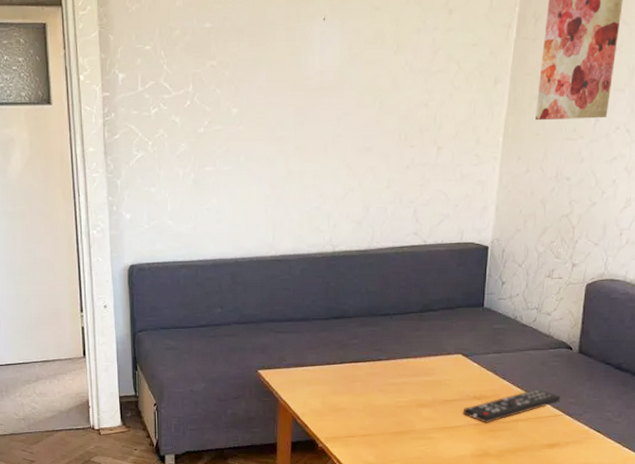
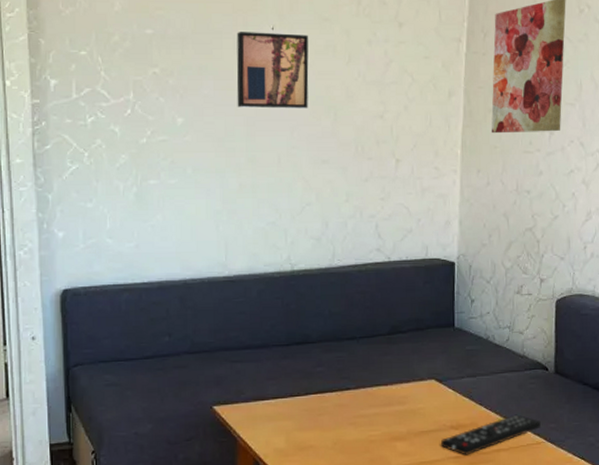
wall art: none [288,23,358,98] -> present [236,32,309,109]

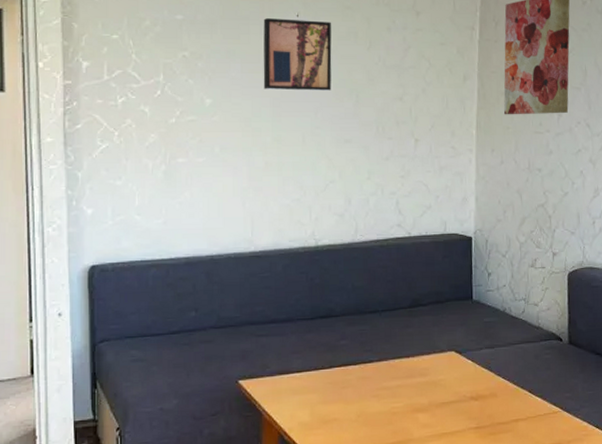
remote control: present [440,414,541,455] -> none [461,384,557,426]

